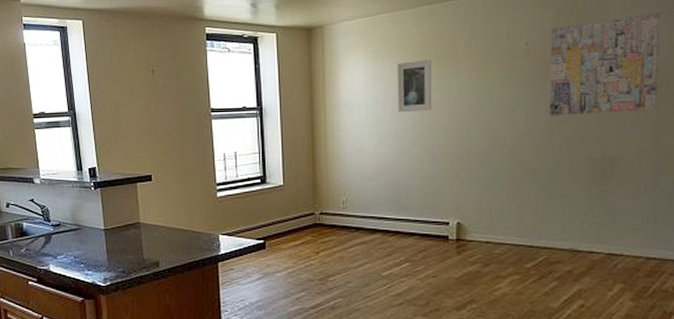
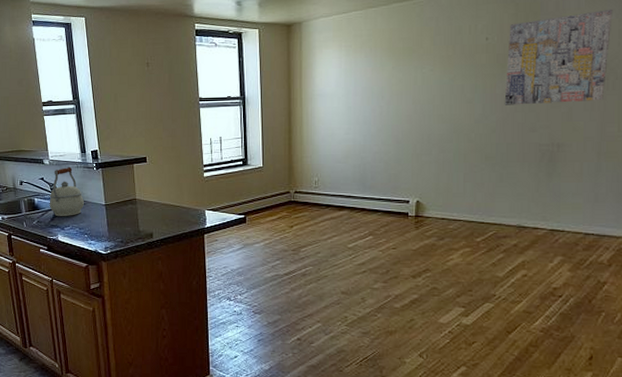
kettle: none [40,186,80,243] -> present [49,166,84,216]
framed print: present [396,59,432,113] -> none [366,53,399,102]

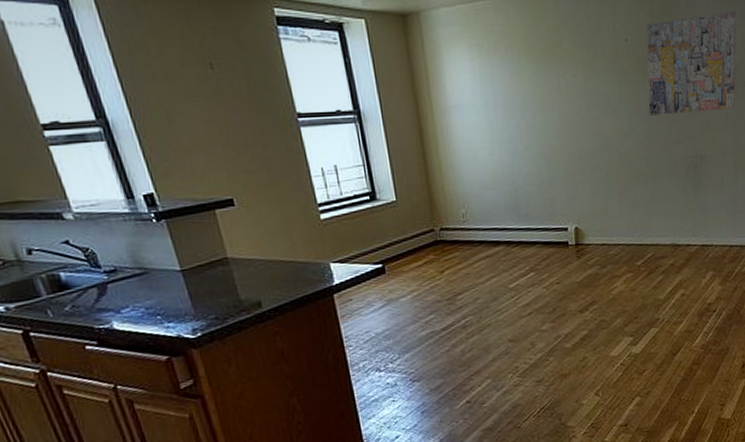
kettle: present [49,166,84,216] -> none [84,220,147,295]

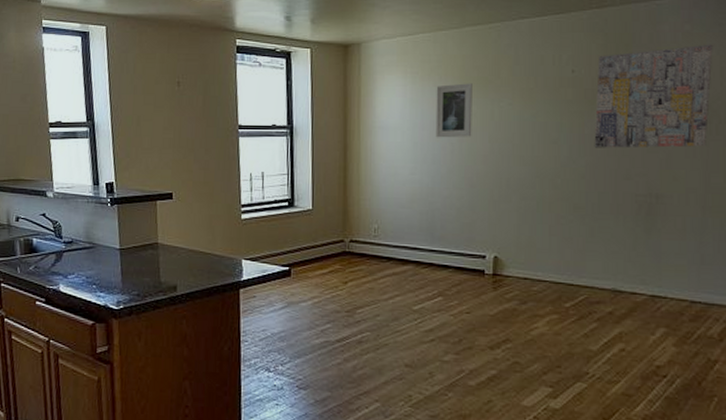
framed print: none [503,55,543,115] -> present [435,83,472,138]

